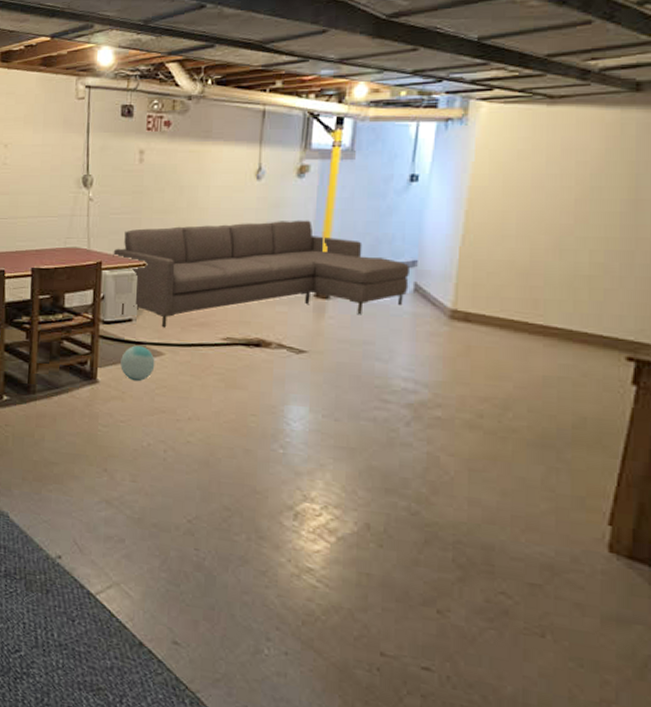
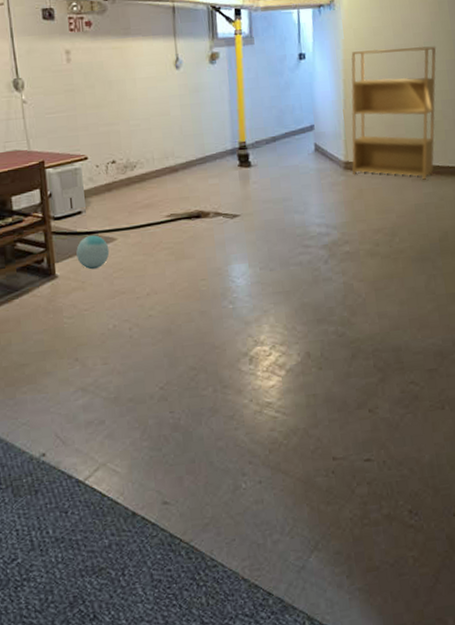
sofa: present [113,220,409,328] -> none [54,100,311,215]
bookshelf: none [461,176,608,347] -> present [351,46,437,180]

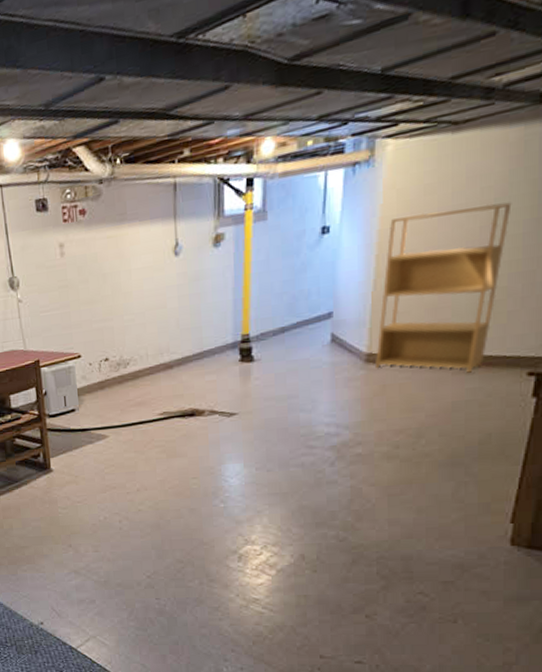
ball: present [76,235,110,270] -> none [70,432,102,465]

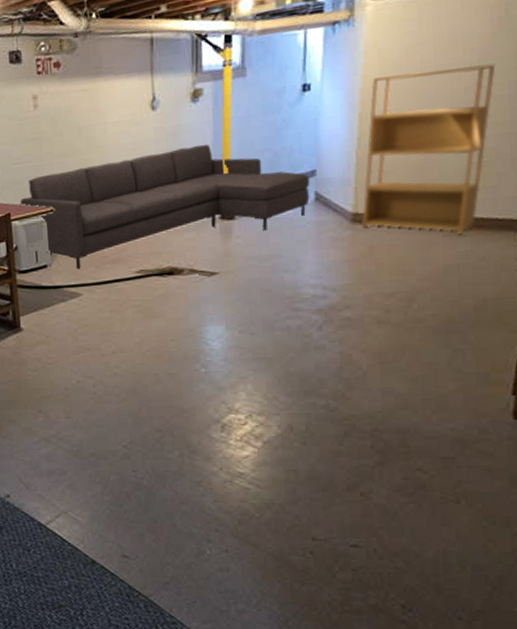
sofa: none [48,288,326,413] -> present [20,144,310,269]

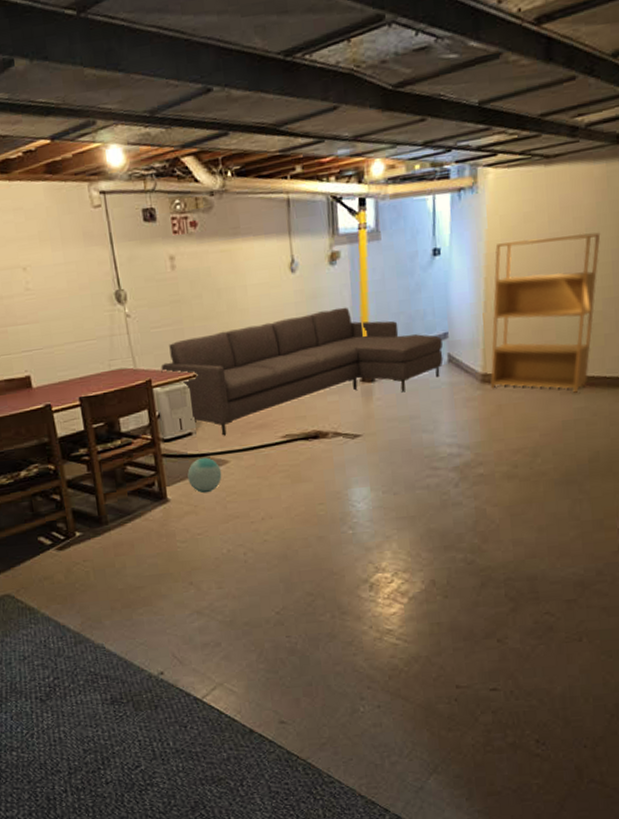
ball: none [41,289,75,324] -> present [187,457,222,493]

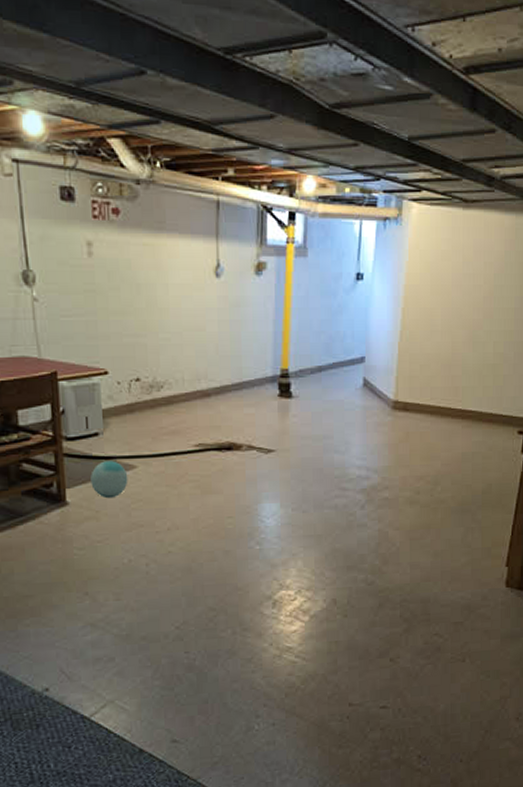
sofa: present [160,307,444,436] -> none [69,319,359,439]
bookshelf: present [490,232,601,393] -> none [401,276,507,427]

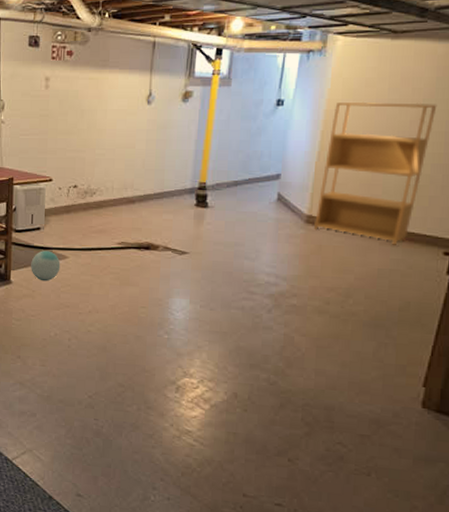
bookshelf: none [401,276,507,427] -> present [314,101,437,245]

